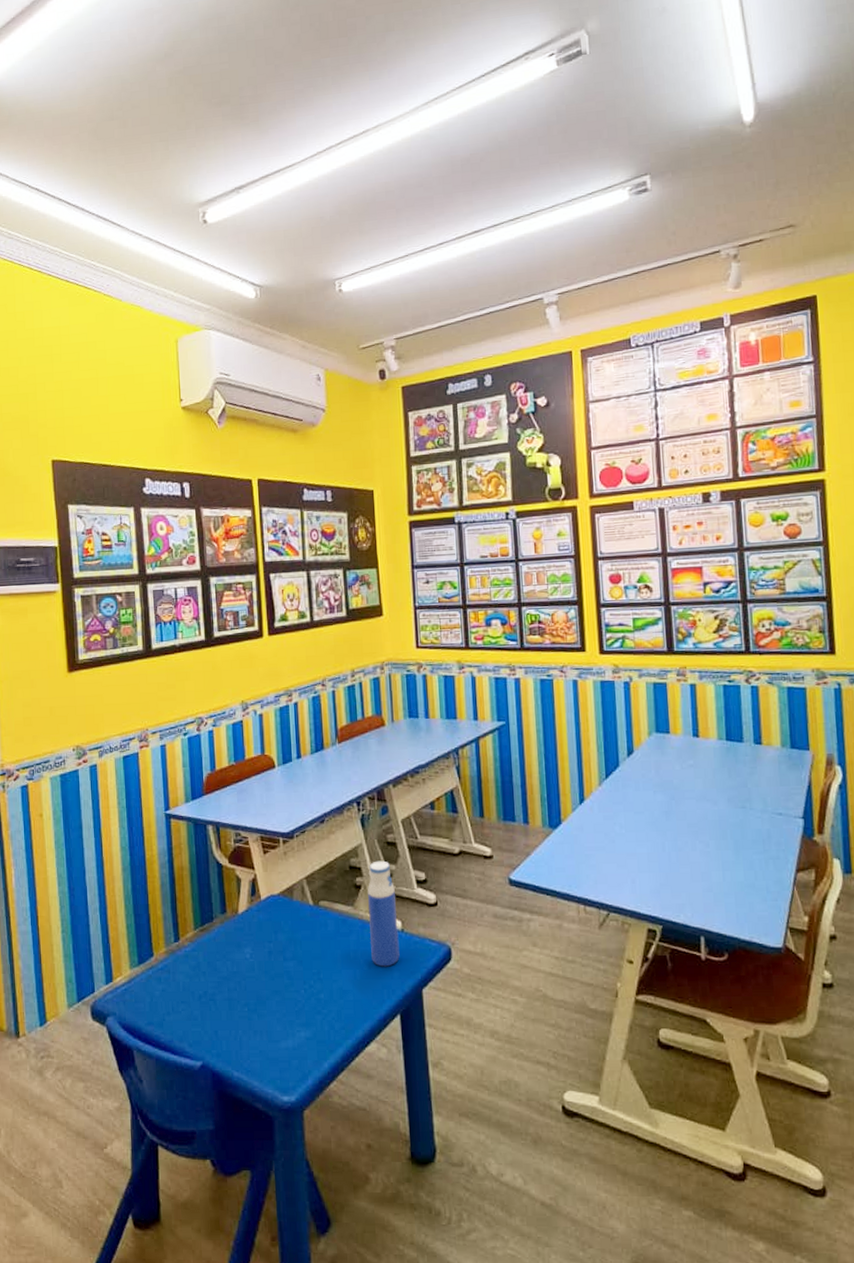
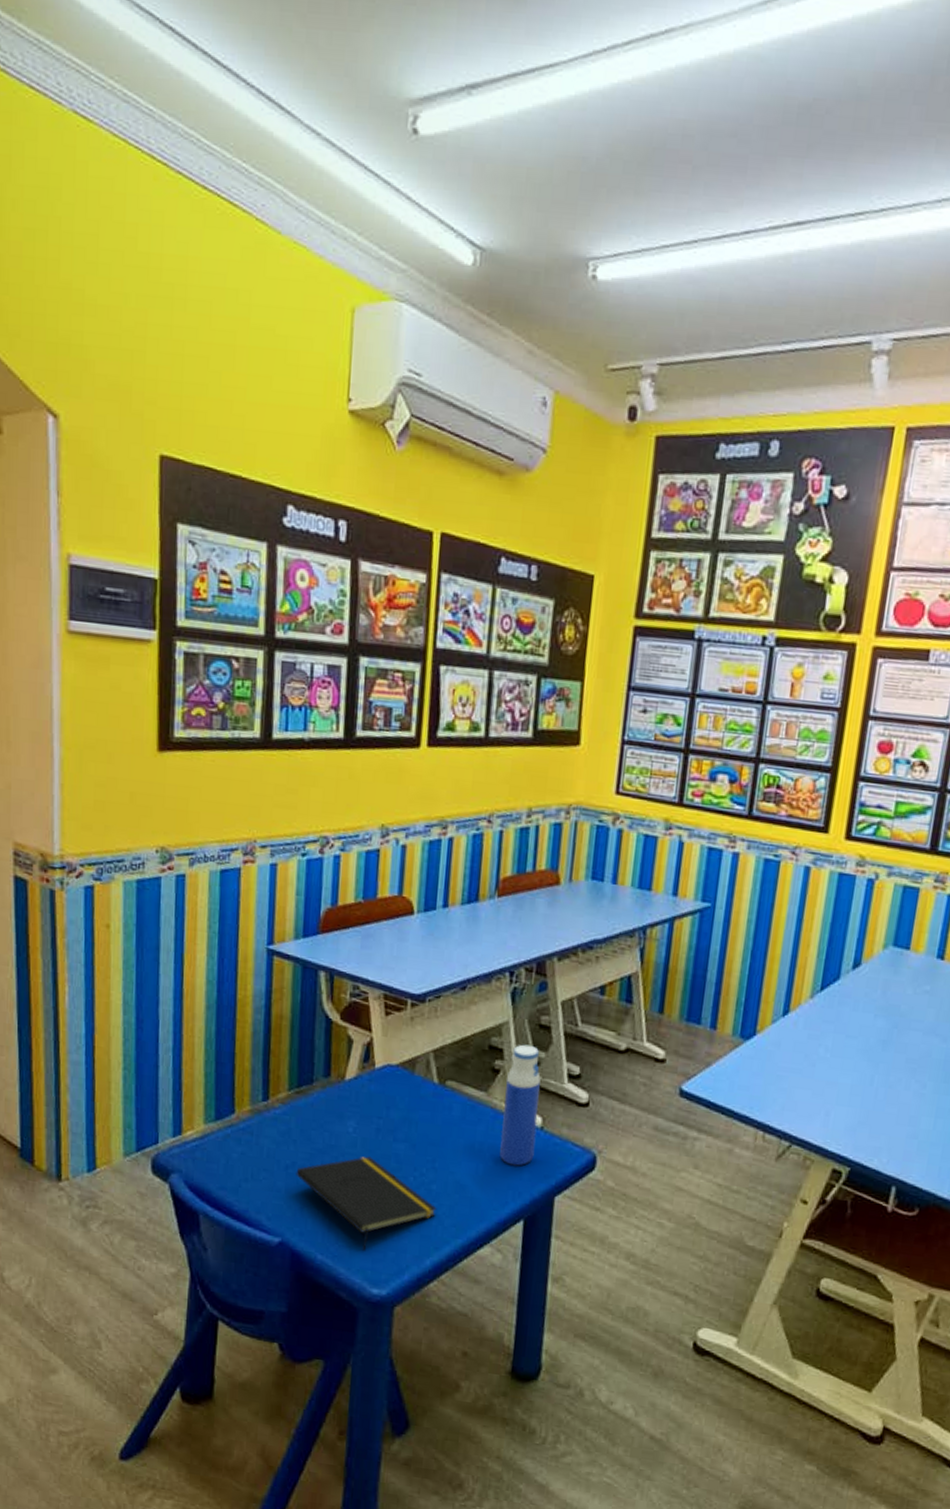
notepad: none [208,977,327,1063] -> present [296,1156,437,1251]

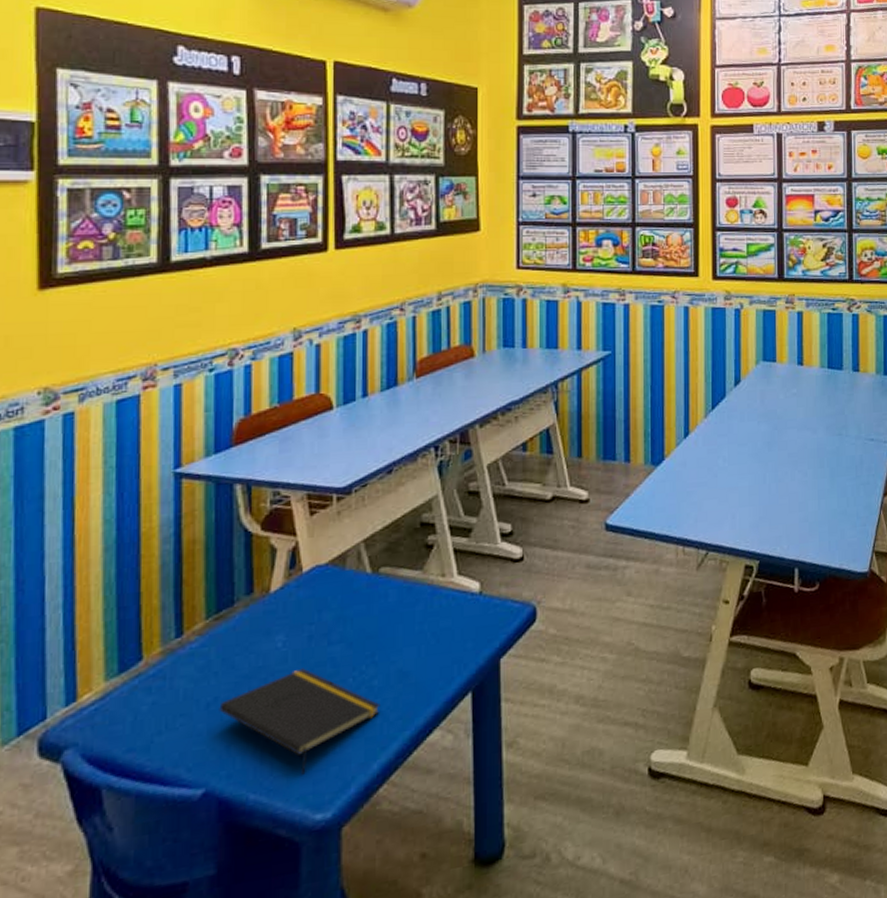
water bottle: present [500,1044,541,1166] -> none [441,513,476,639]

